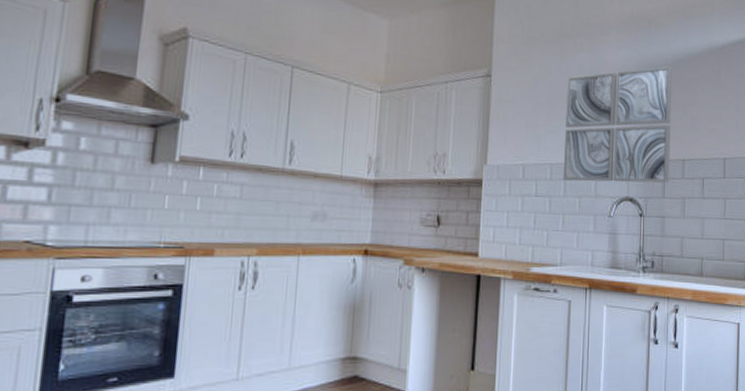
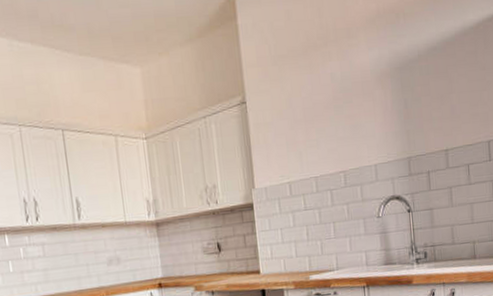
wall art: present [562,66,673,183] -> none [320,57,434,191]

